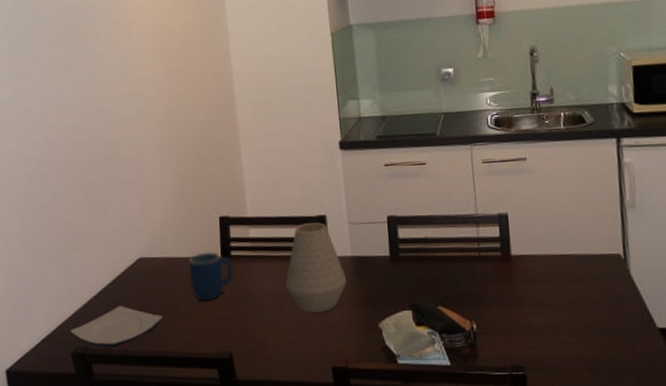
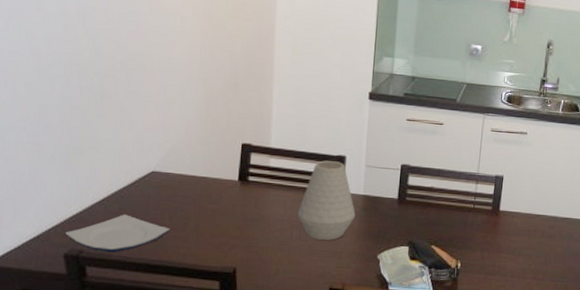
mug: present [188,252,234,302] -> none [203,174,249,219]

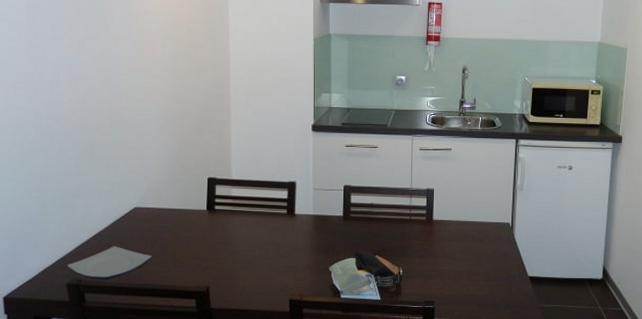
vase: present [298,160,356,240] -> none [259,187,308,257]

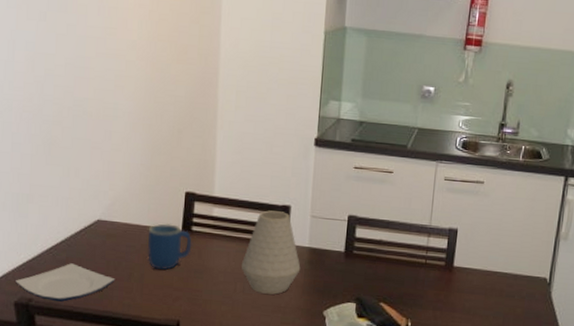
mug: none [178,206,216,245] -> present [148,223,192,270]
vase: none [259,187,308,257] -> present [242,210,301,295]

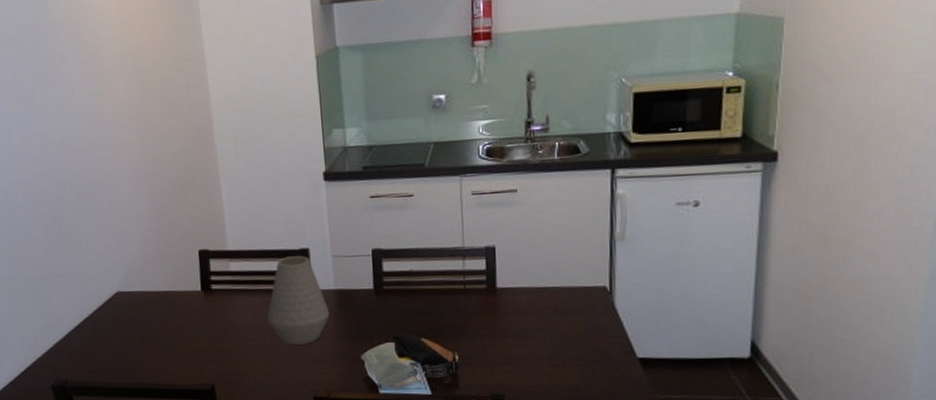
plate: present [16,263,115,302] -> none [49,339,144,379]
mug: present [148,223,192,270] -> none [167,285,215,335]

